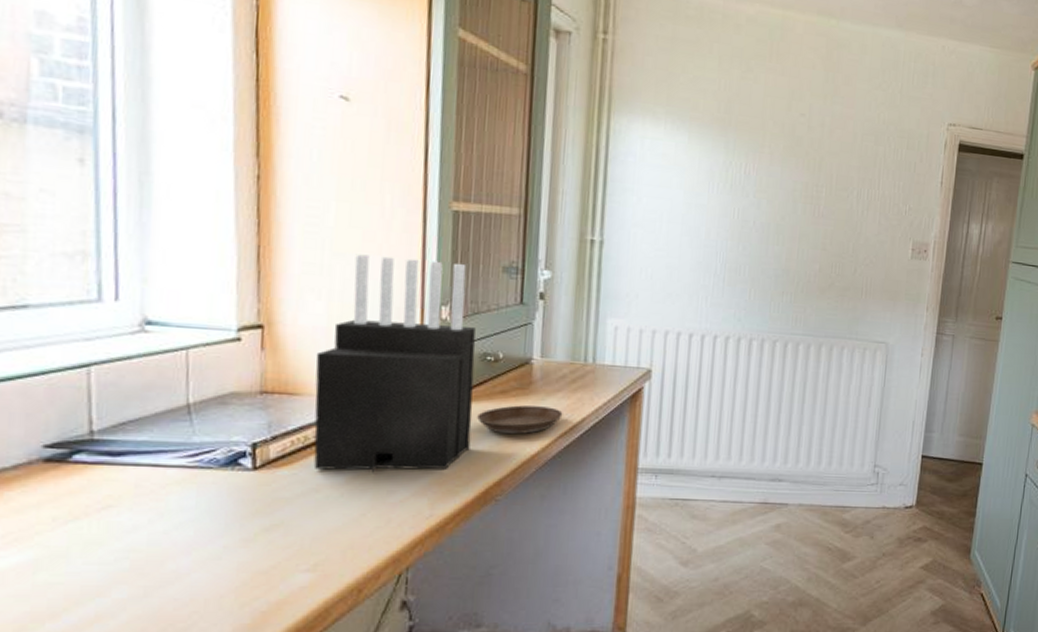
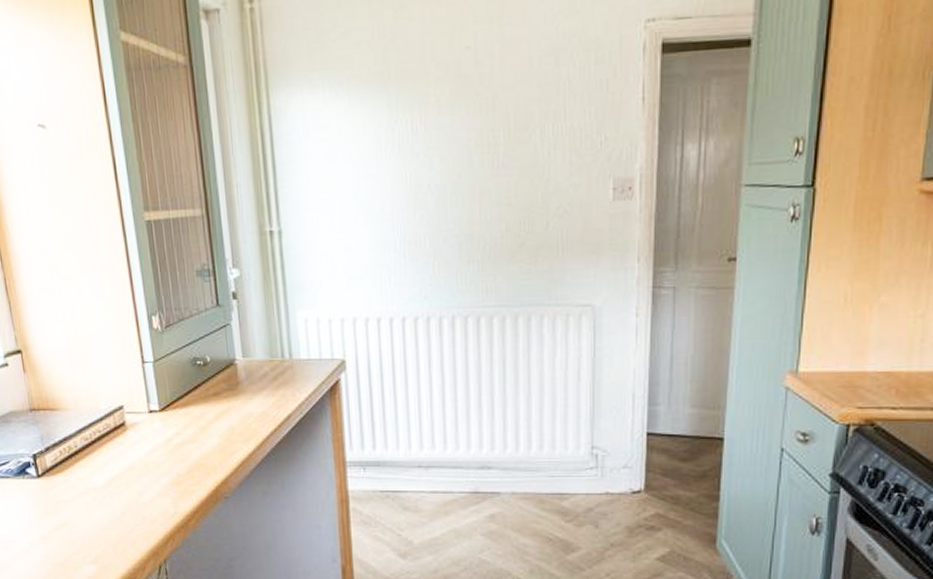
knife block: present [313,254,476,474] -> none [63,272,197,477]
saucer: present [477,405,563,435] -> none [198,406,271,435]

